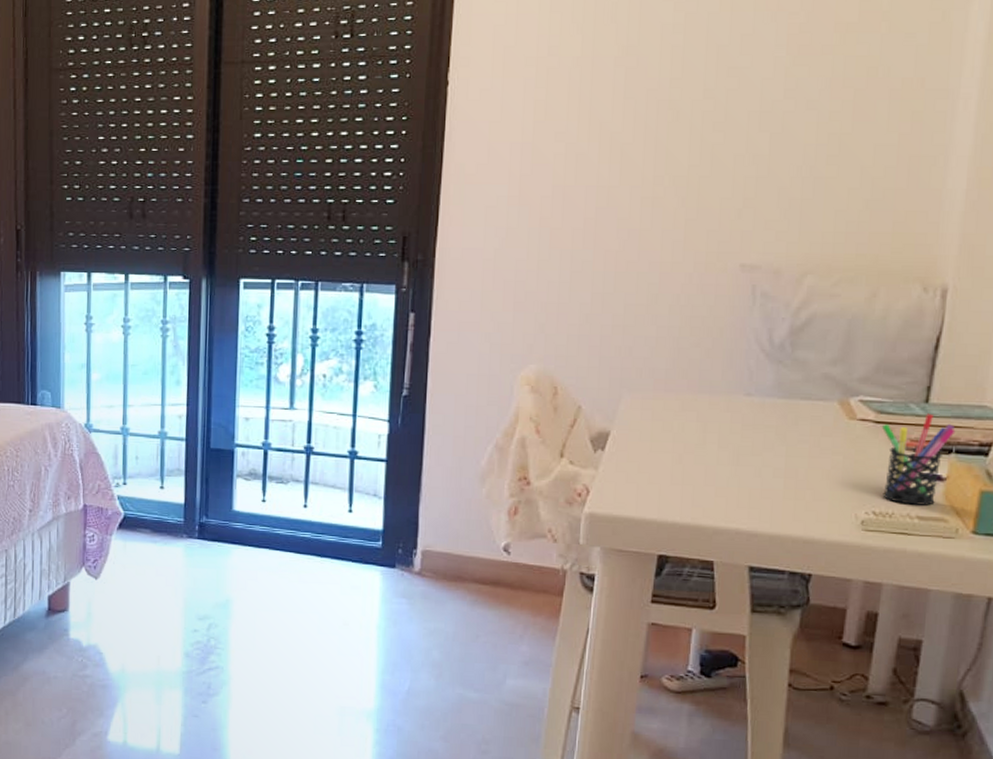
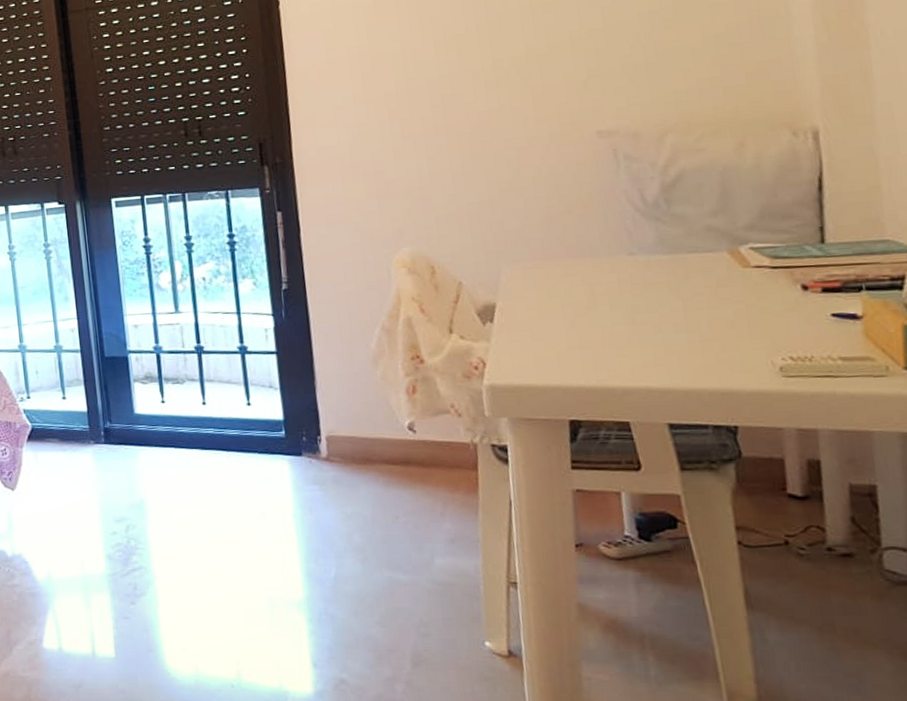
pen holder: present [881,413,956,506] -> none [779,253,862,347]

